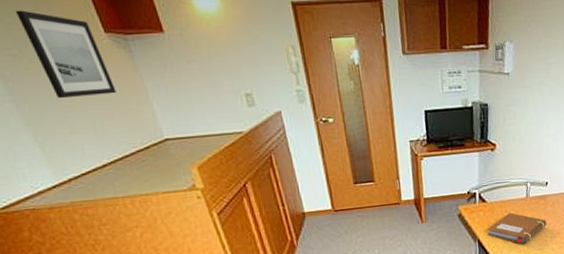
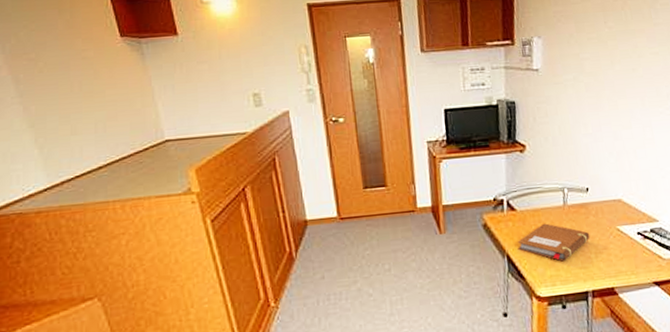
wall art: present [15,10,117,99] -> none [39,18,123,101]

